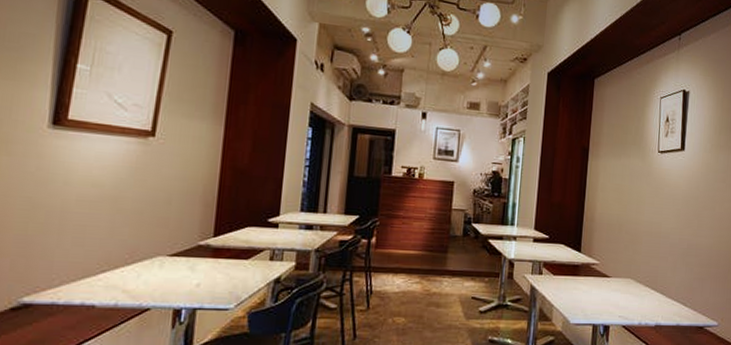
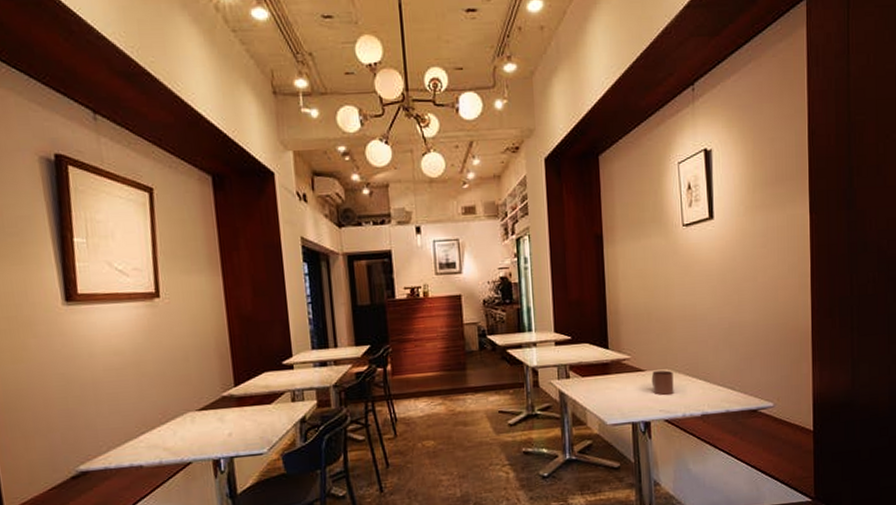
cup: none [615,279,635,303] -> present [651,370,674,396]

